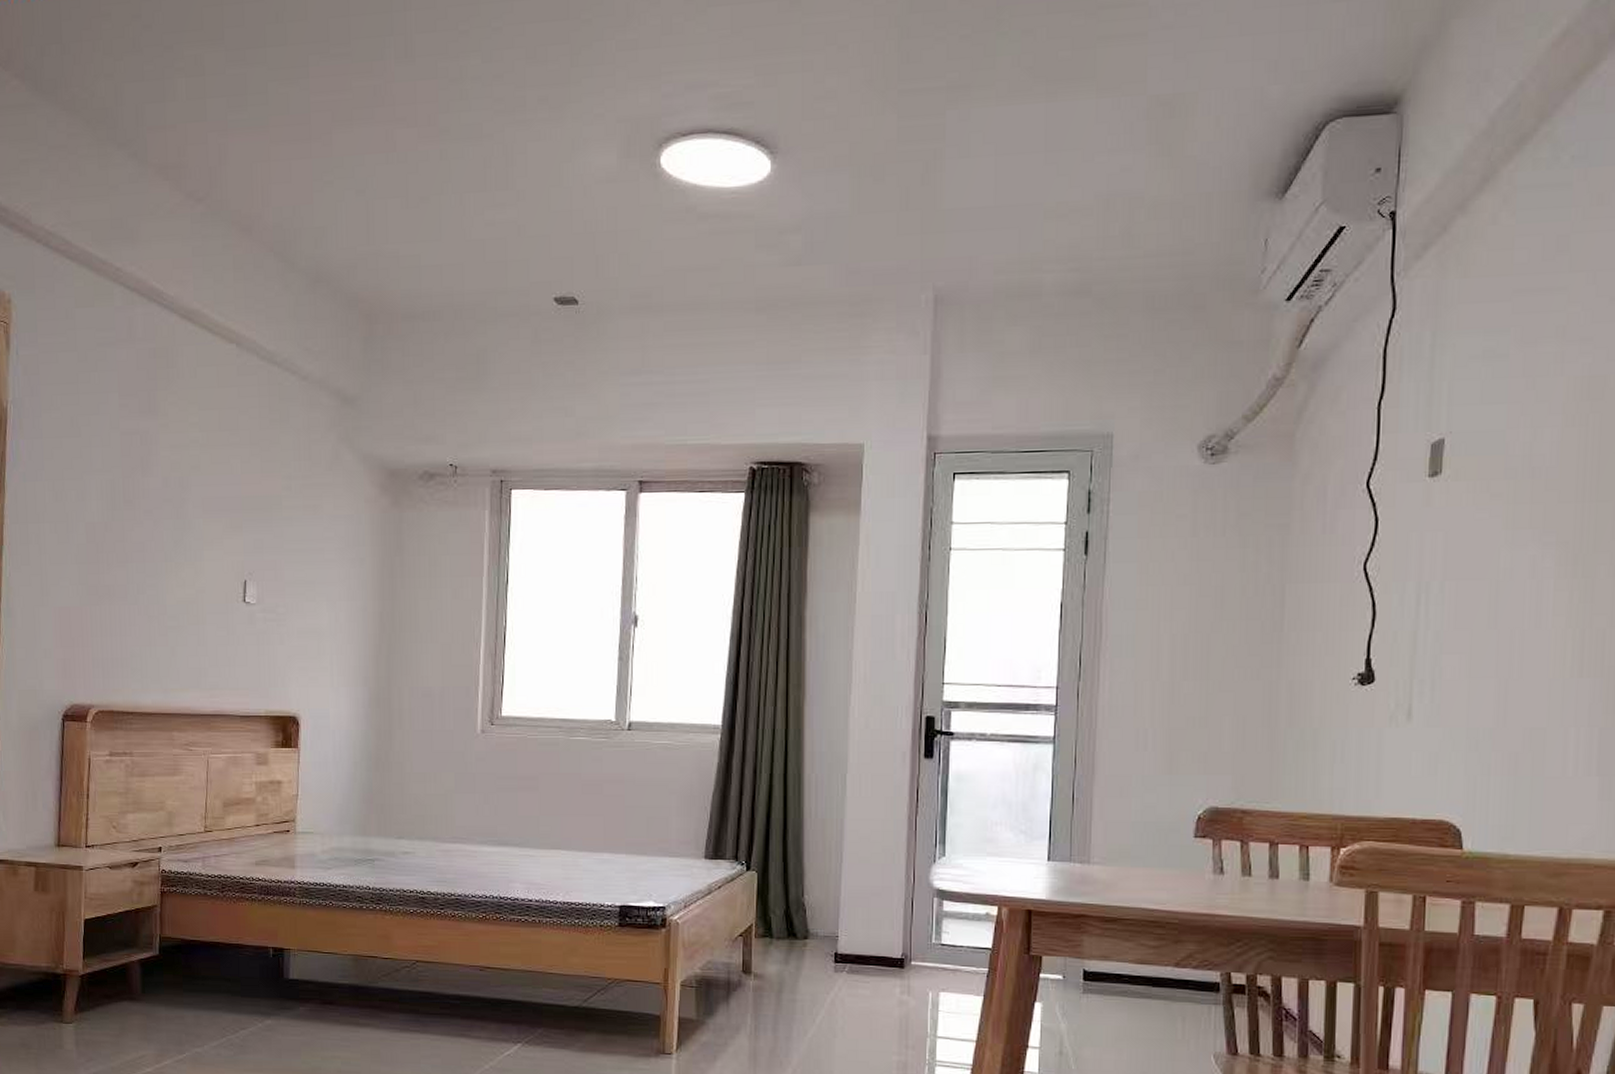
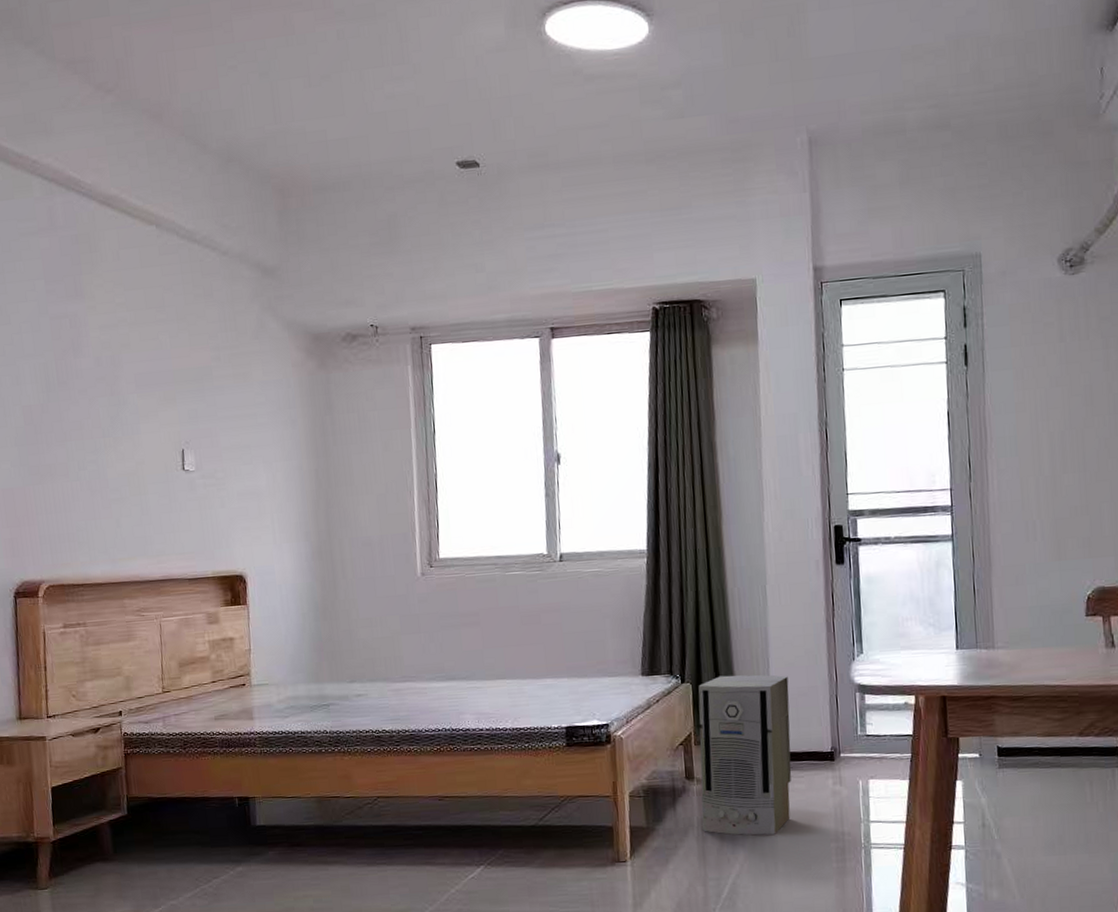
air purifier: none [756,866,862,1041] -> present [698,674,792,836]

